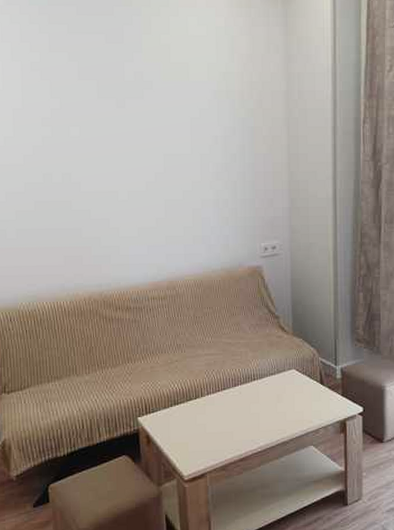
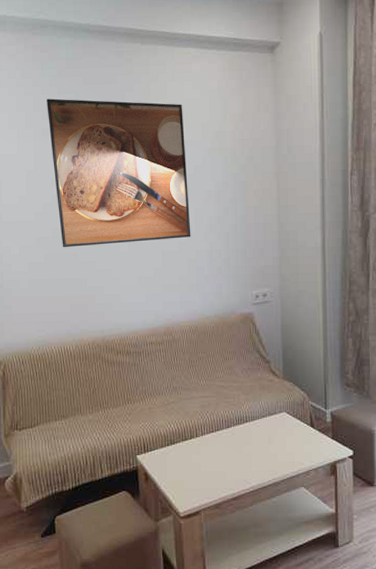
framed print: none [35,29,196,195] -> present [47,98,191,248]

